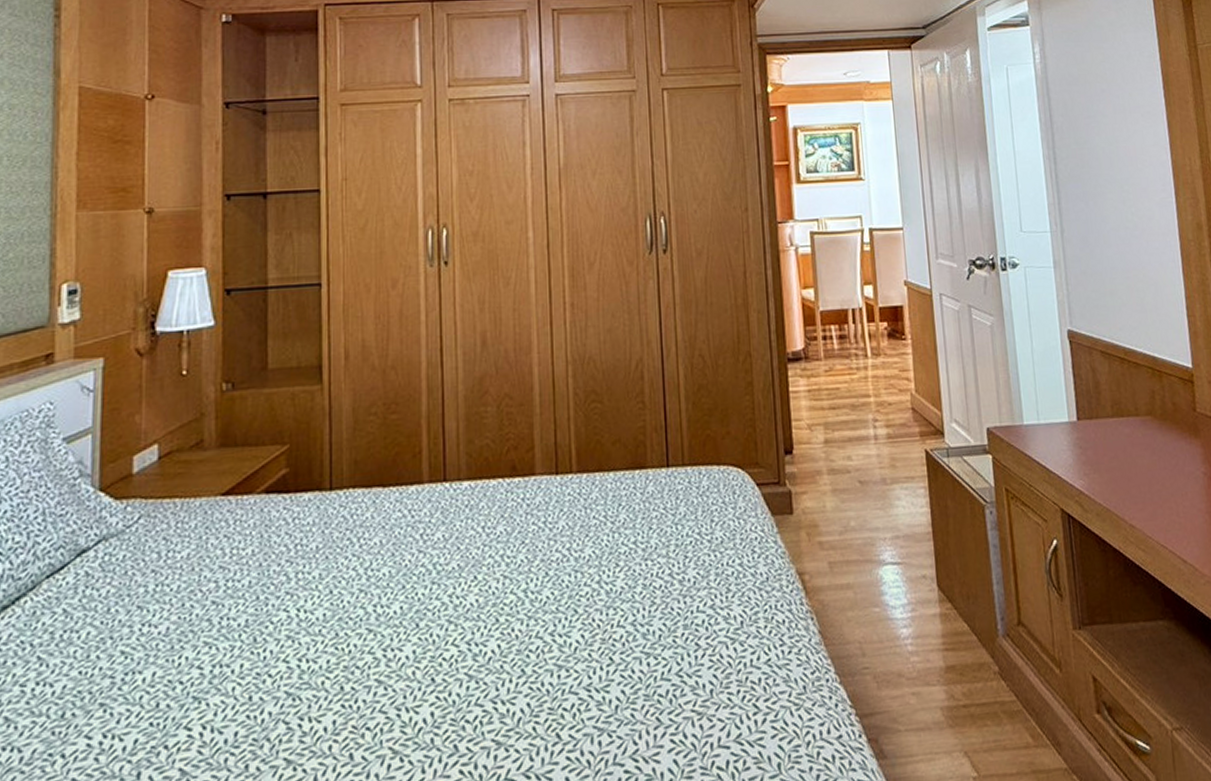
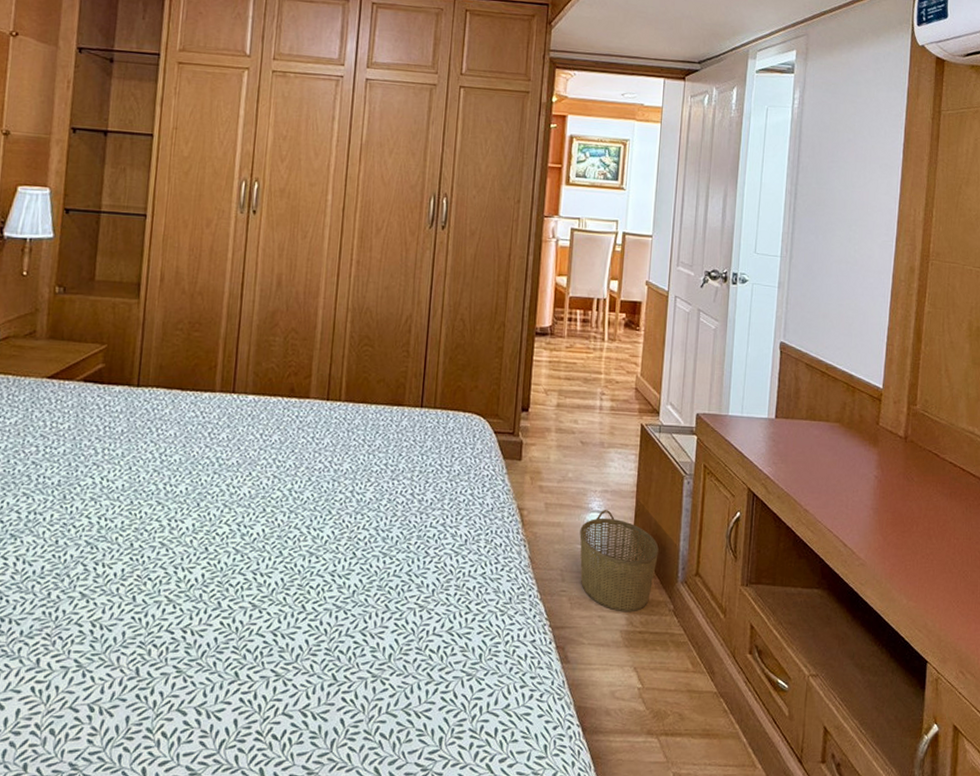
basket: none [874,559,971,684] -> present [579,510,660,612]

